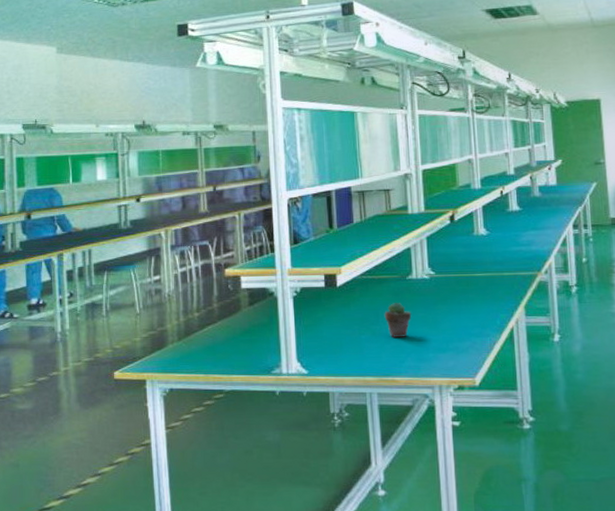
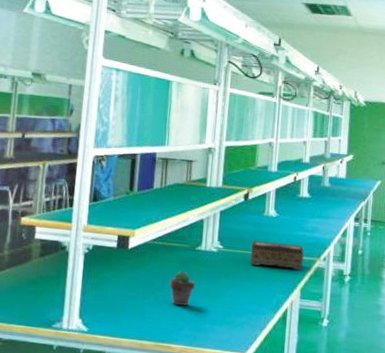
tissue box: none [464,261,525,287] -> present [250,239,304,270]

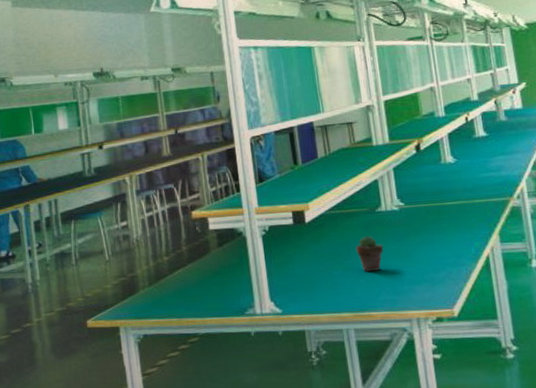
tissue box: present [250,239,304,270] -> none [434,187,497,217]

